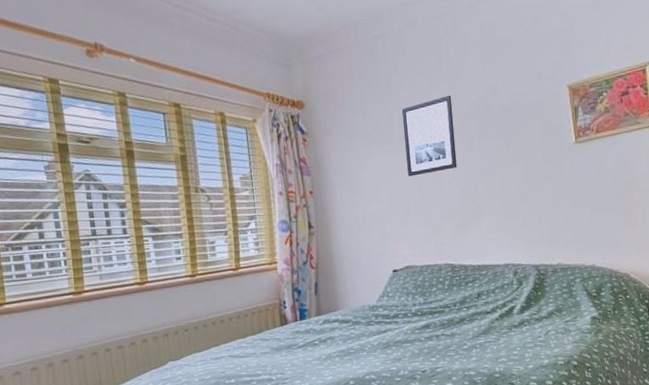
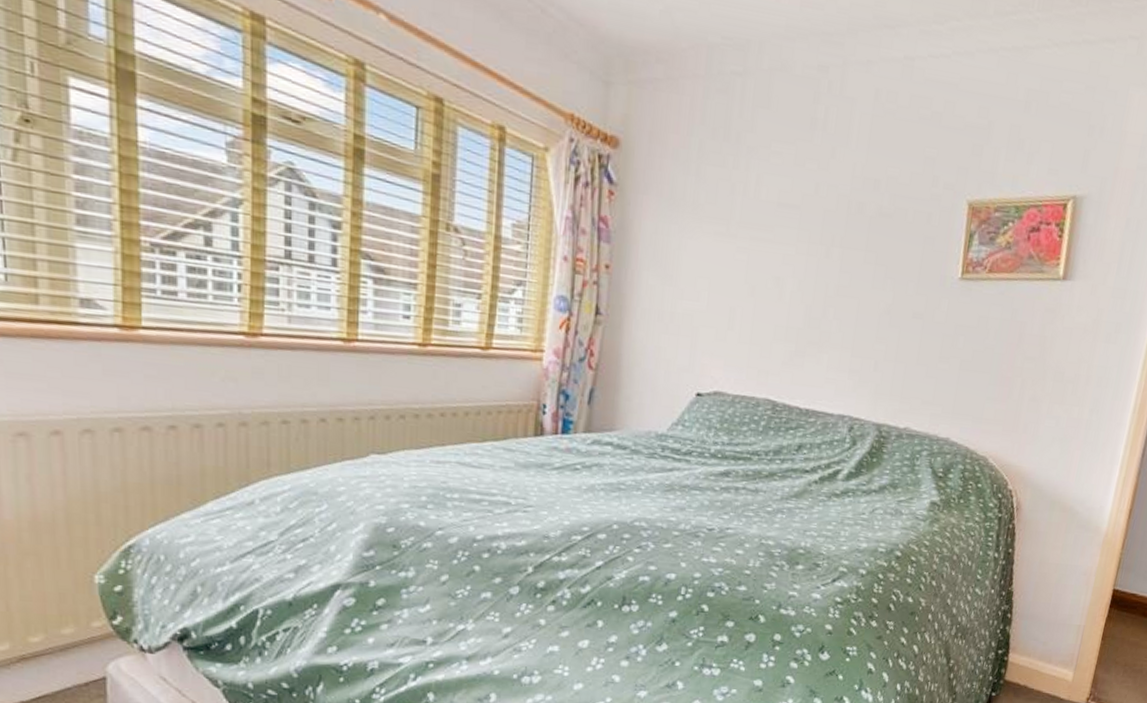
wall art: present [401,95,457,177] -> none [741,177,819,278]

